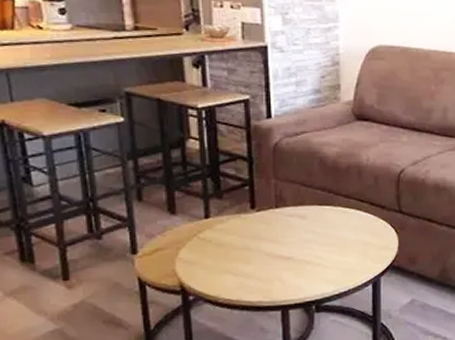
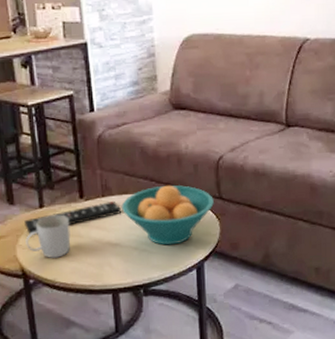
remote control: none [186,212,295,246] -> present [24,200,121,234]
mug: none [187,226,239,274] -> present [25,214,71,259]
fruit bowl: none [297,197,393,260] -> present [122,185,214,245]

